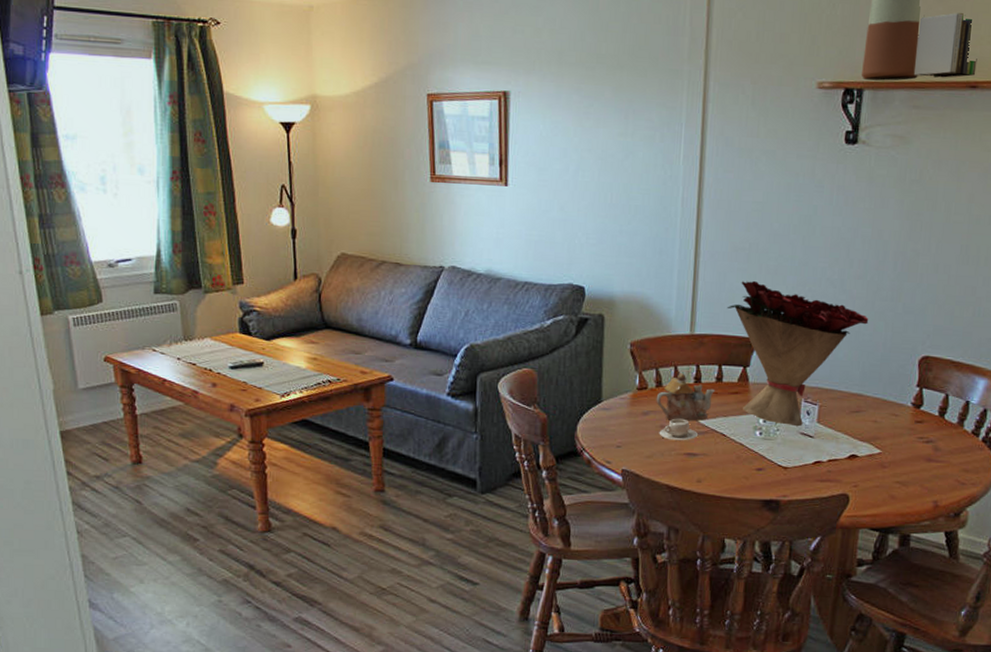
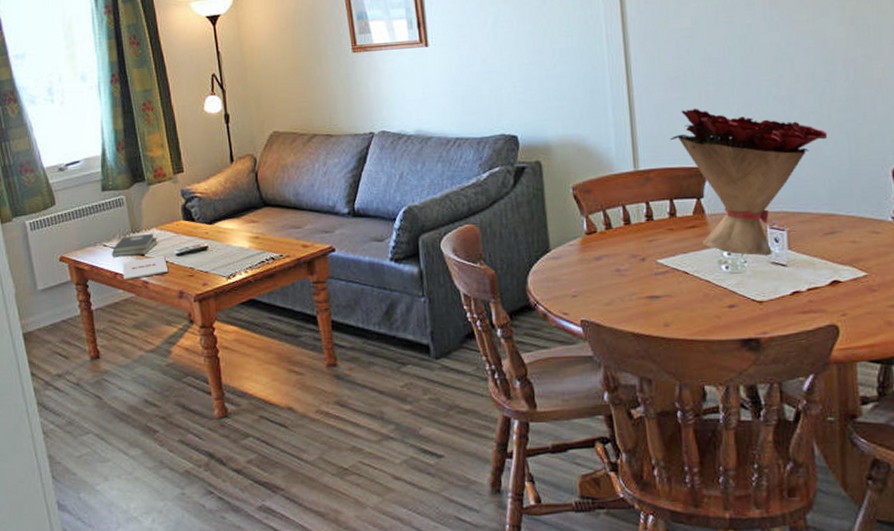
hardback book: none [160,342,212,364] -> present [111,233,159,258]
magazine: none [172,366,221,388] -> present [122,255,169,281]
teapot: present [656,373,716,421] -> none [607,212,670,263]
teacup: present [659,418,699,441] -> none [615,260,659,284]

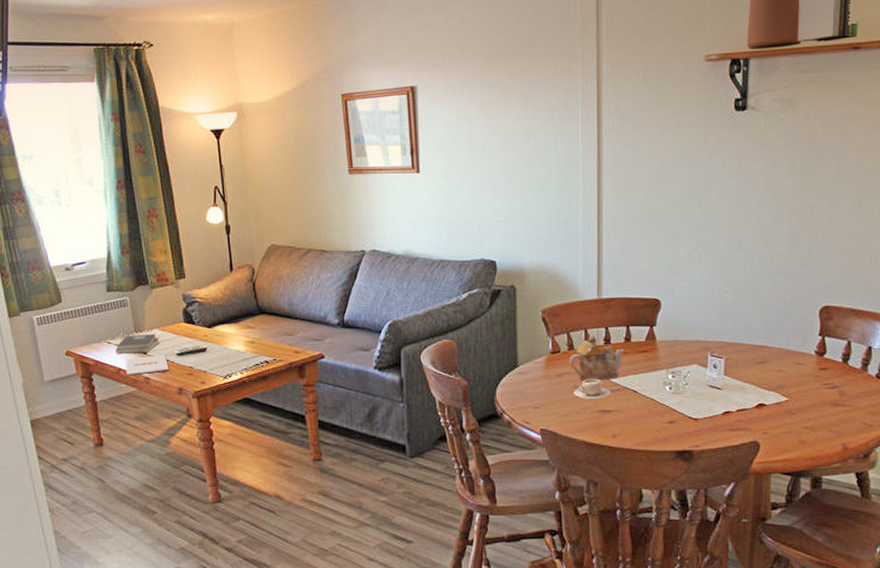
teapot: none [607,212,670,263] -> present [569,336,625,380]
teacup: none [615,260,659,284] -> present [573,378,611,399]
flower bouquet: present [669,108,828,256] -> none [631,245,768,380]

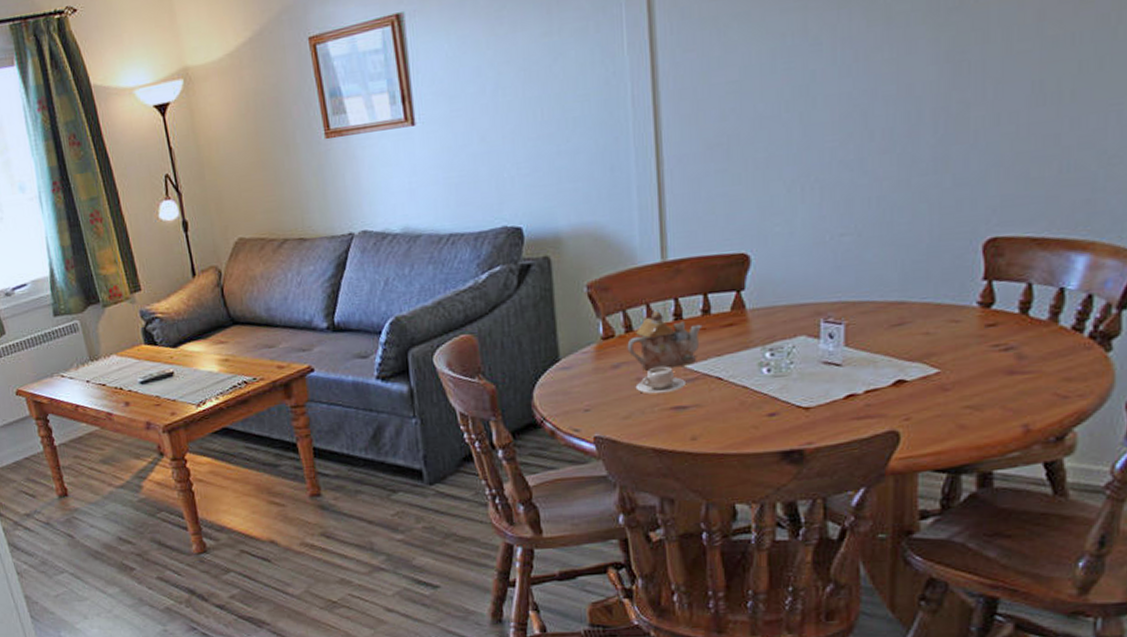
hardback book: present [115,333,161,354] -> none [70,360,120,389]
magazine: present [126,354,169,376] -> none [83,384,133,413]

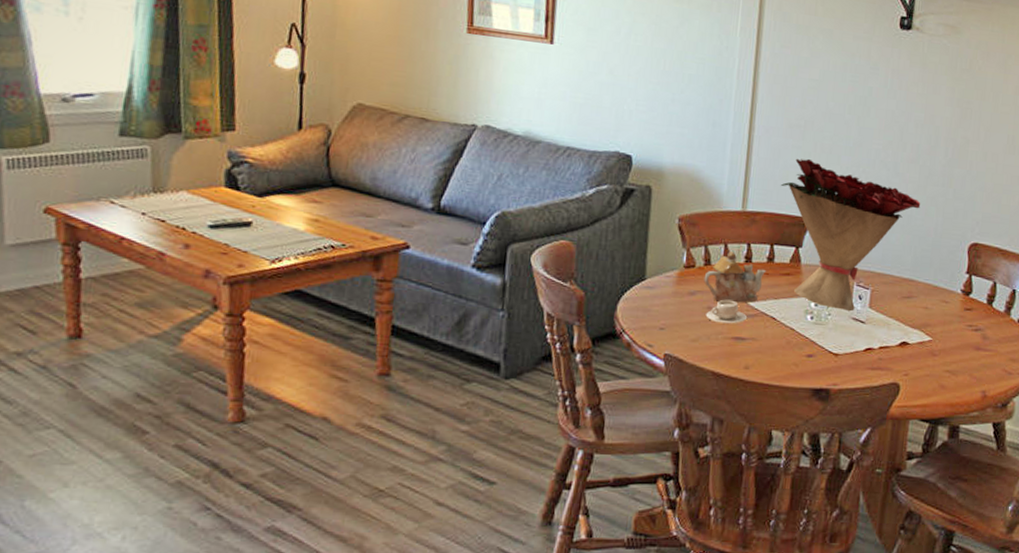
flower bouquet: none [706,181,904,356] -> present [780,158,921,312]

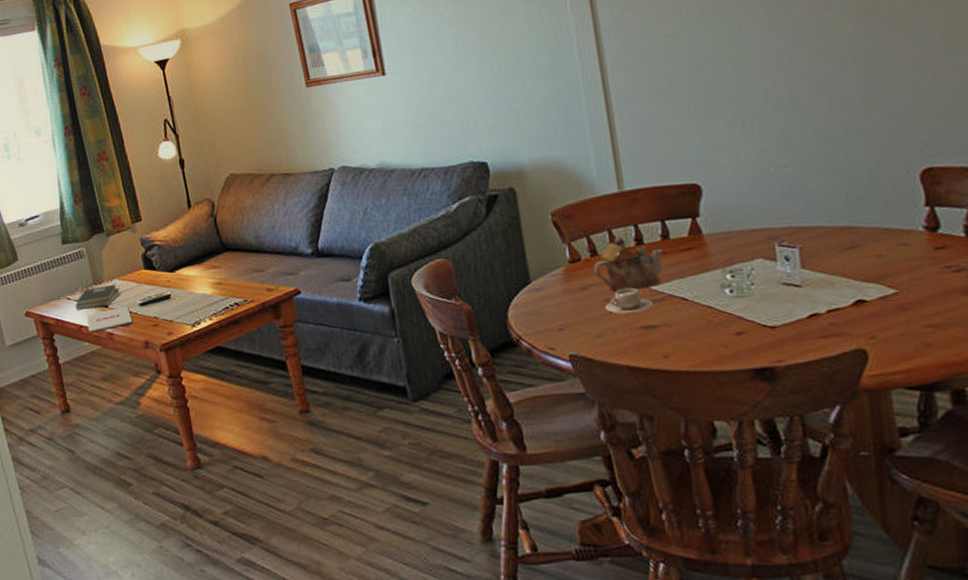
hardback book: none [119,195,188,221] -> present [75,284,121,310]
magazine: none [131,224,196,249] -> present [87,305,133,333]
flower bouquet: present [780,158,921,312] -> none [656,119,840,277]

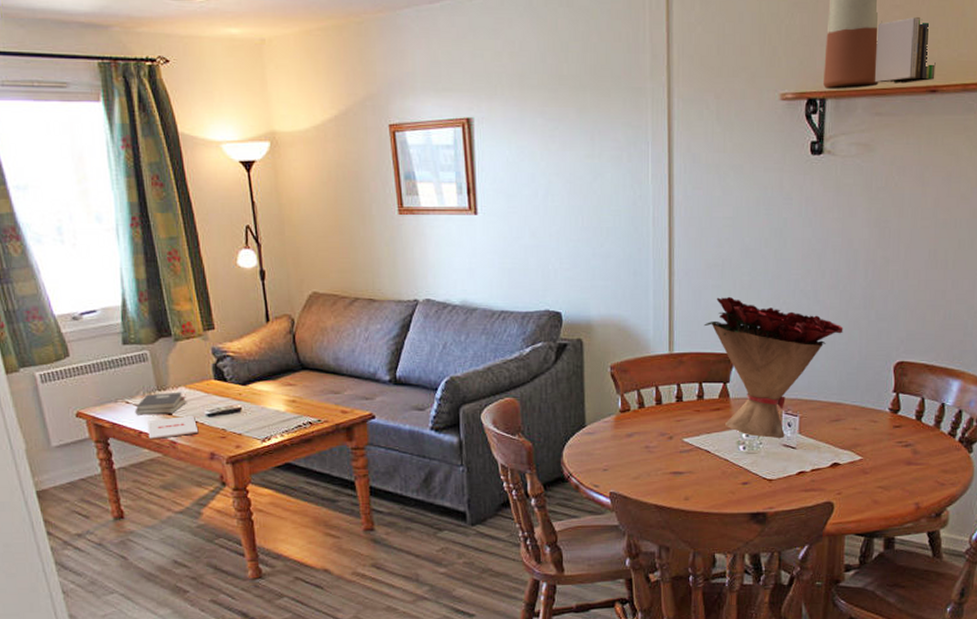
teapot: present [593,236,664,292] -> none [639,393,697,441]
teacup: present [605,287,654,314] -> none [644,438,683,460]
flower bouquet: none [656,119,840,277] -> present [703,296,843,439]

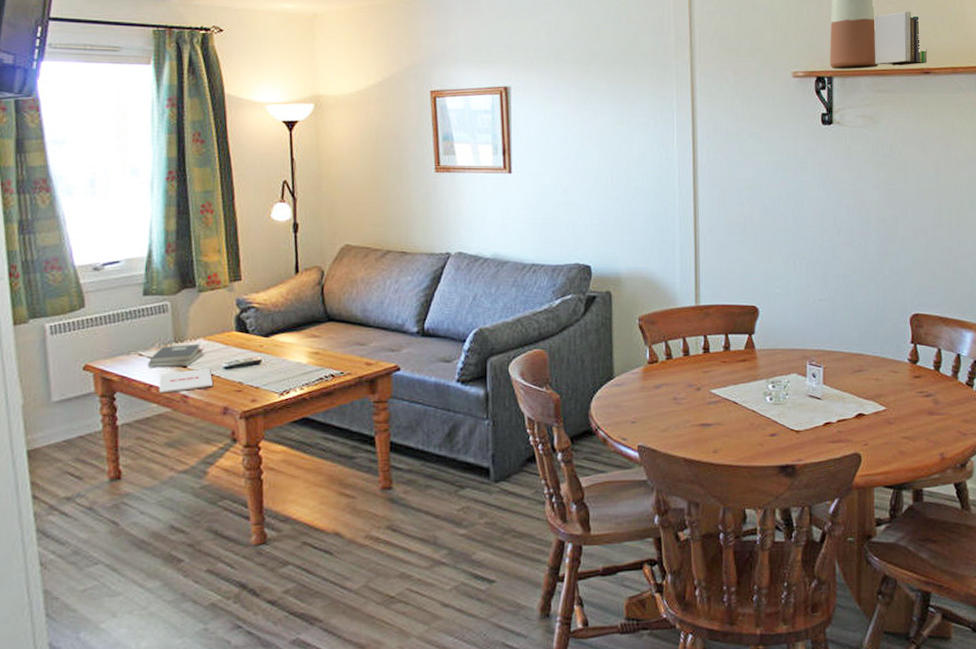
flower bouquet: present [703,296,843,439] -> none [728,251,860,390]

